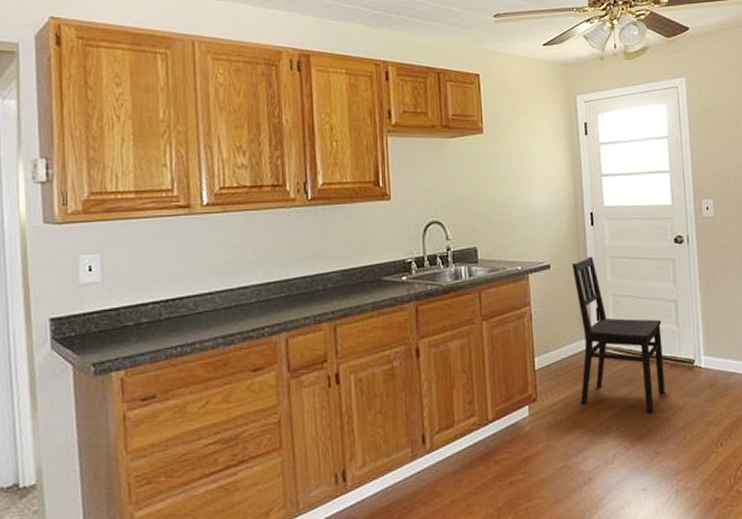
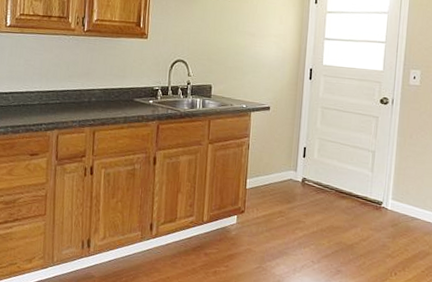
dining chair: present [572,256,665,414] -> none [280,104,359,239]

